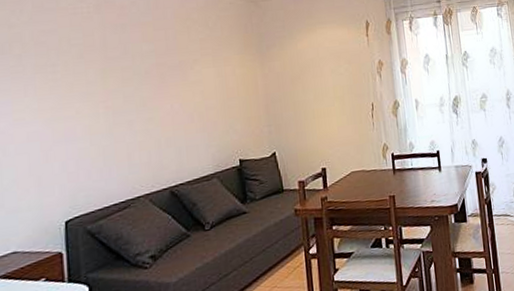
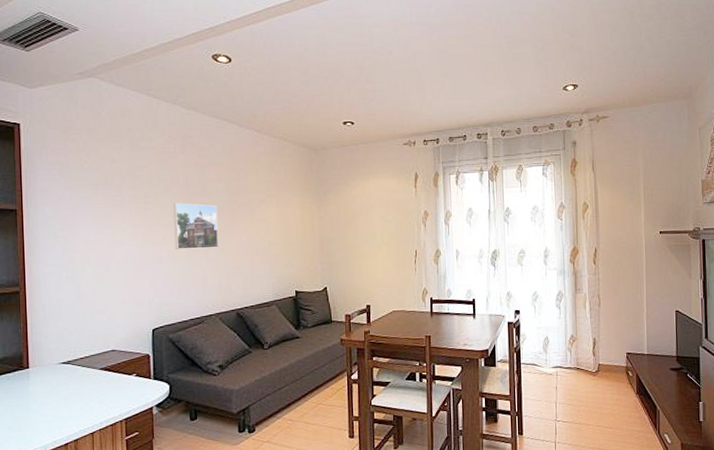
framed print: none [88,69,146,124] -> present [173,202,219,250]

